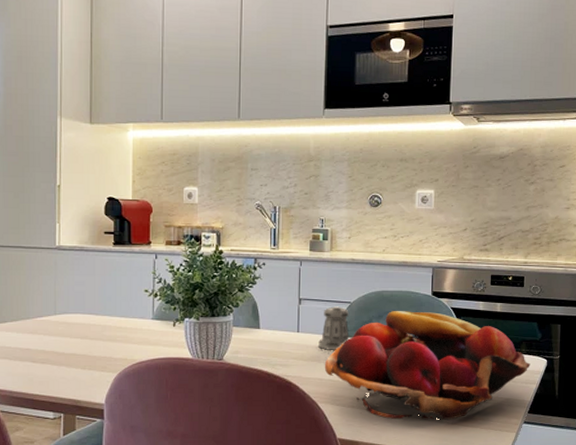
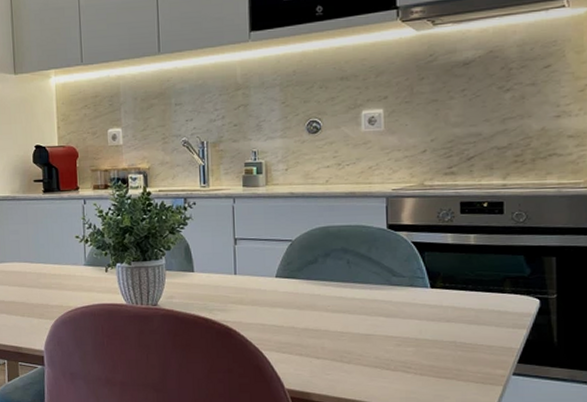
pepper shaker: present [318,306,350,350] -> none [258,245,293,293]
fruit basket: present [324,311,531,420] -> none [266,247,518,370]

